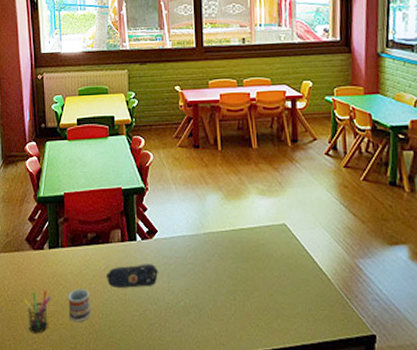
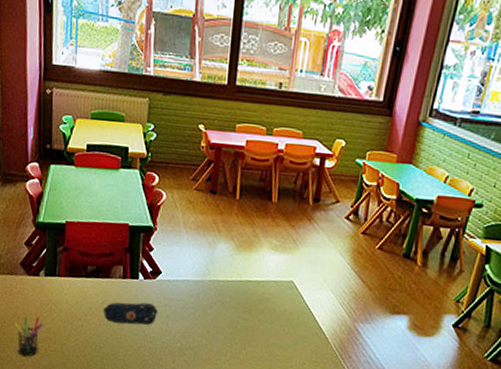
cup: present [68,289,91,323] -> none [60,318,85,351]

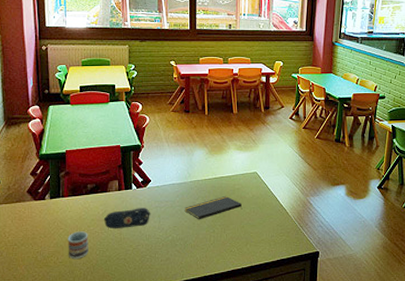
pen holder: present [13,316,43,357] -> none [23,234,51,272]
cup: none [60,318,85,351] -> present [68,231,88,260]
notepad: none [198,304,270,329] -> present [184,195,243,220]

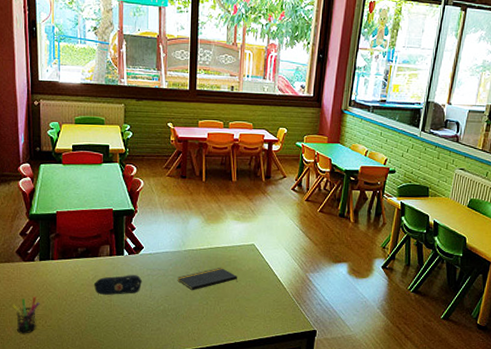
pen holder: none [23,234,51,272] -> present [12,296,40,334]
cup: present [68,231,88,260] -> none [56,295,78,324]

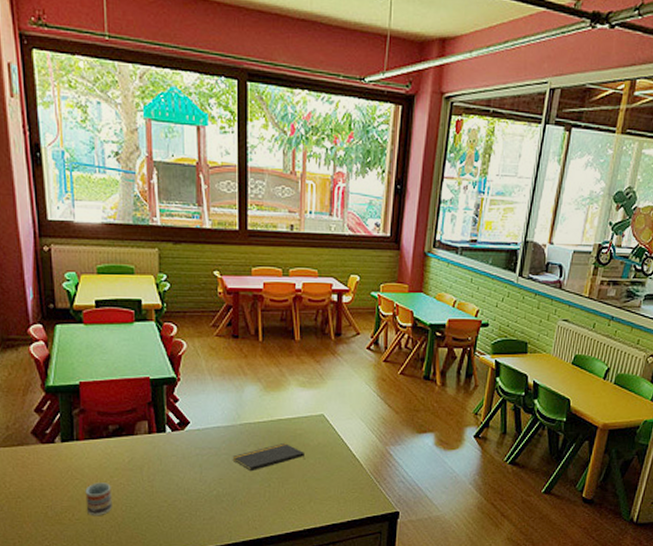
pen holder: present [12,296,40,334] -> none [29,485,65,530]
cup: none [56,295,78,324] -> present [85,482,112,516]
pencil case: present [93,275,143,296] -> none [130,455,191,481]

